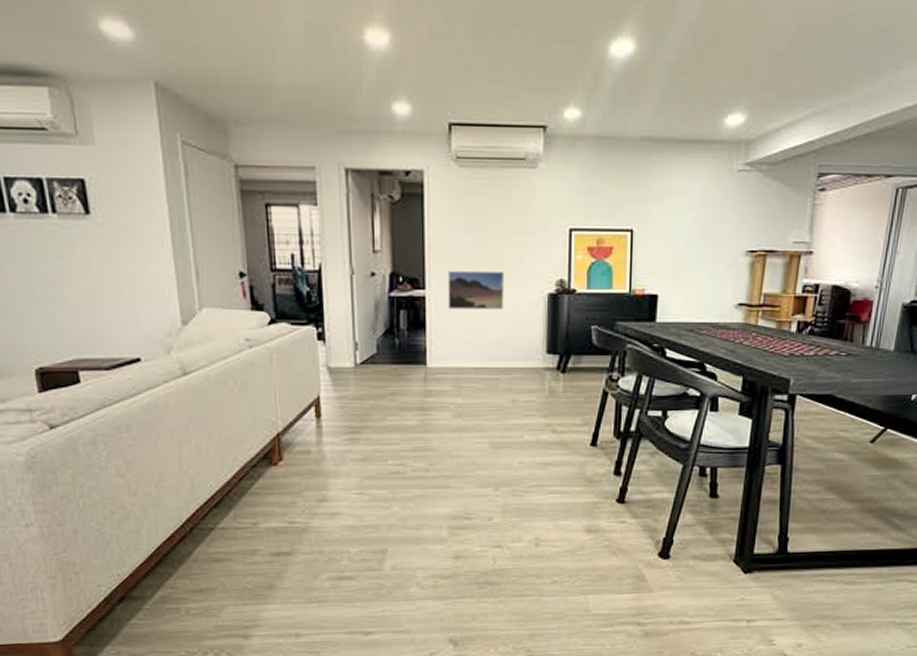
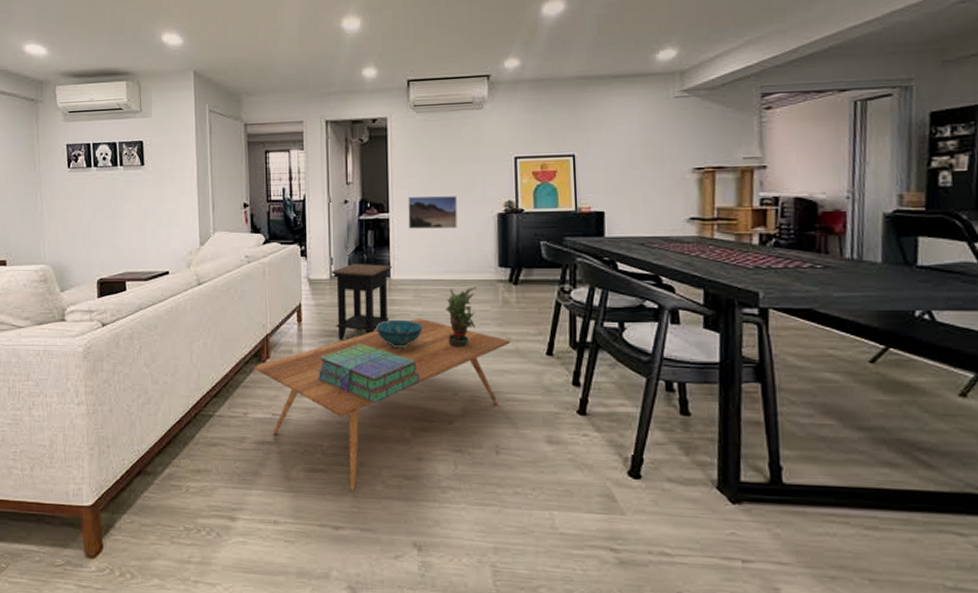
coffee table: none [264,410,555,594] -> present [255,318,511,490]
stack of books: none [340,440,458,505] -> present [316,344,420,404]
side table: none [355,349,430,438] -> present [331,264,393,341]
decorative bowl: none [409,412,464,444] -> present [375,319,424,348]
potted plant: none [487,375,522,441] -> present [444,286,477,348]

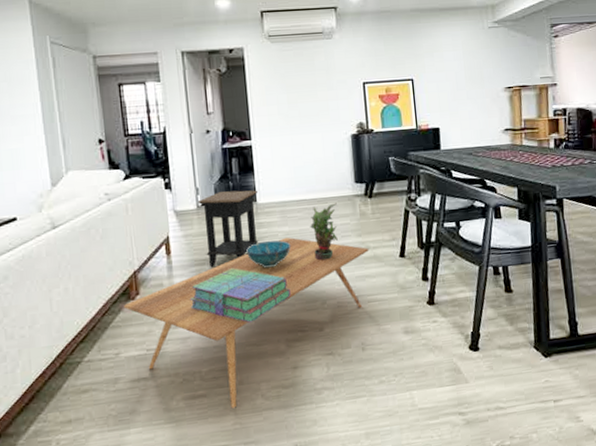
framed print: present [408,196,457,229] -> none [268,121,316,154]

